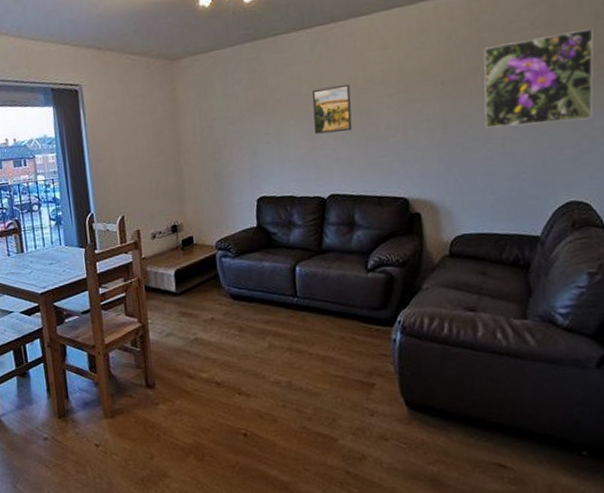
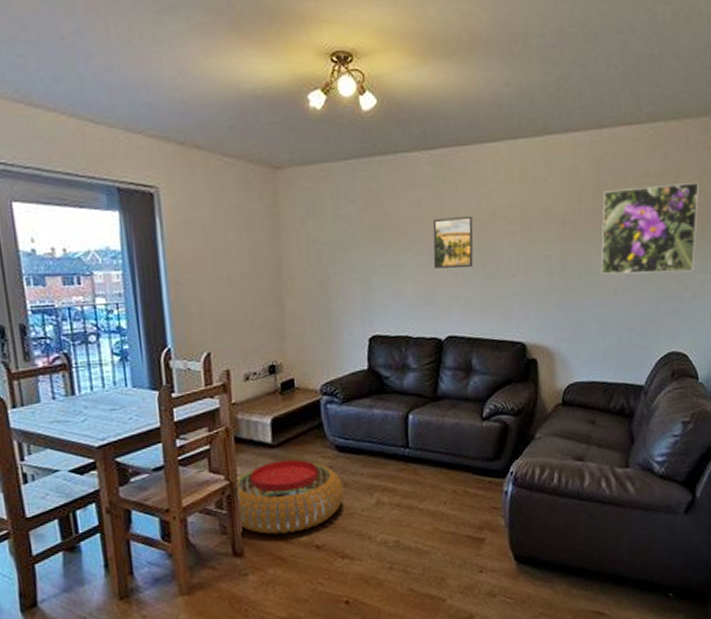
pouf: none [148,305,239,370] -> present [237,459,344,534]

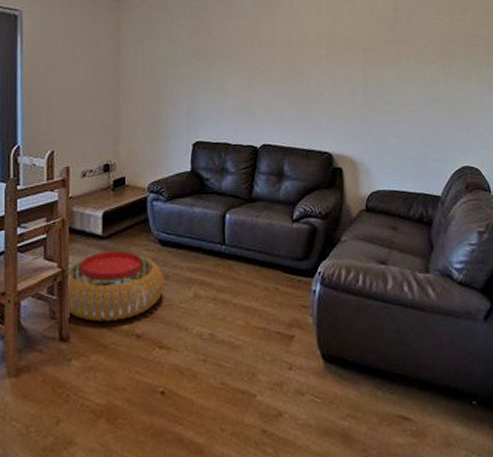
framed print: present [433,215,474,269] -> none [251,41,286,85]
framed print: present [600,181,699,275] -> none [398,19,483,96]

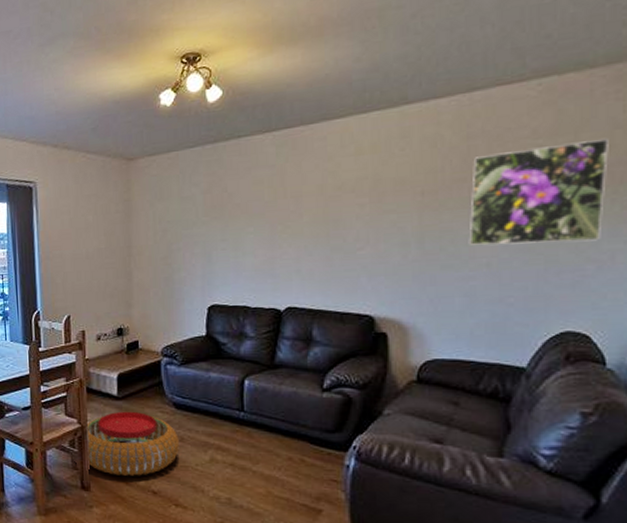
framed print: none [398,19,483,96] -> present [468,138,609,245]

